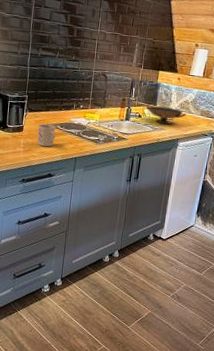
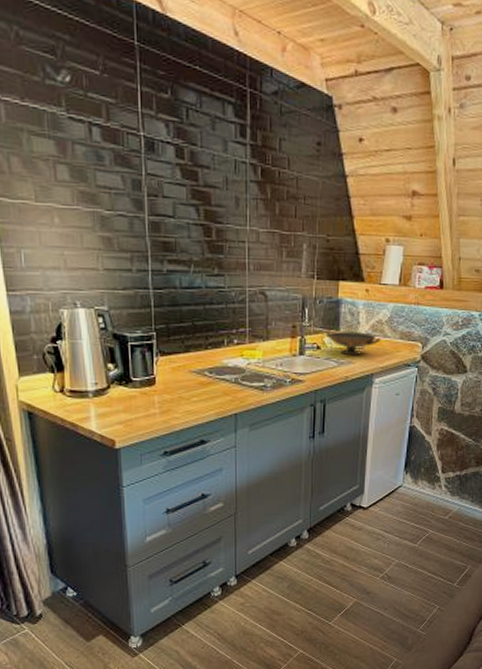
mug: present [37,123,56,147] -> none [177,370,204,403]

